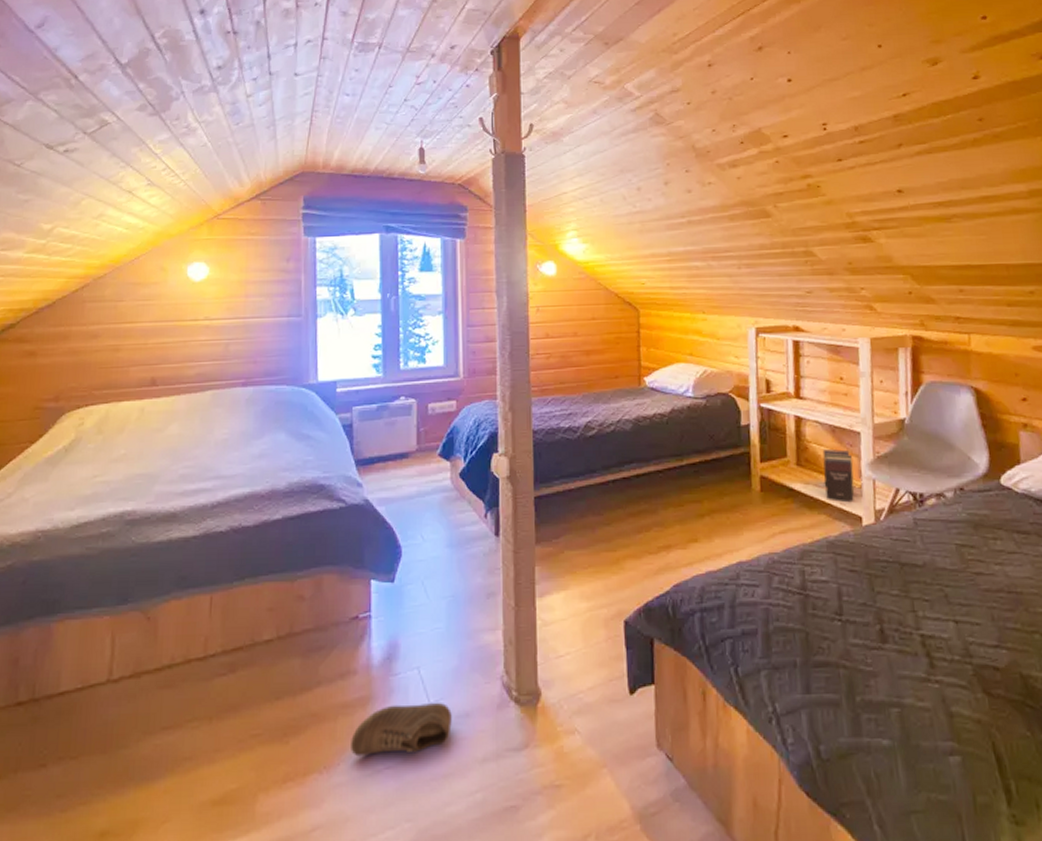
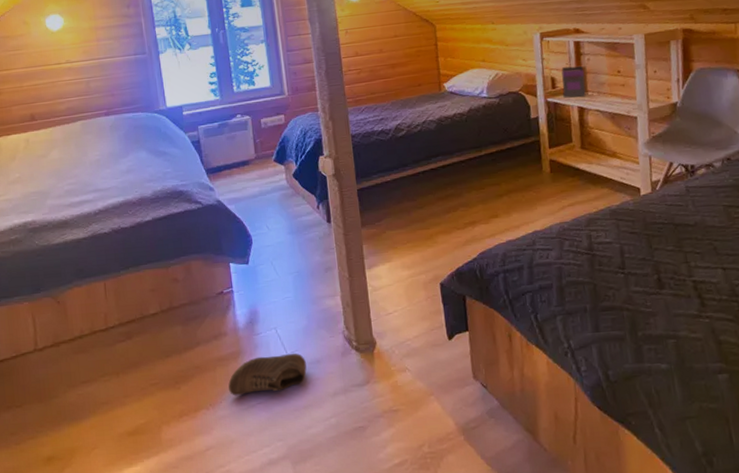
books: none [777,368,807,406] -> present [561,65,589,98]
books: present [822,448,855,501] -> none [603,132,633,176]

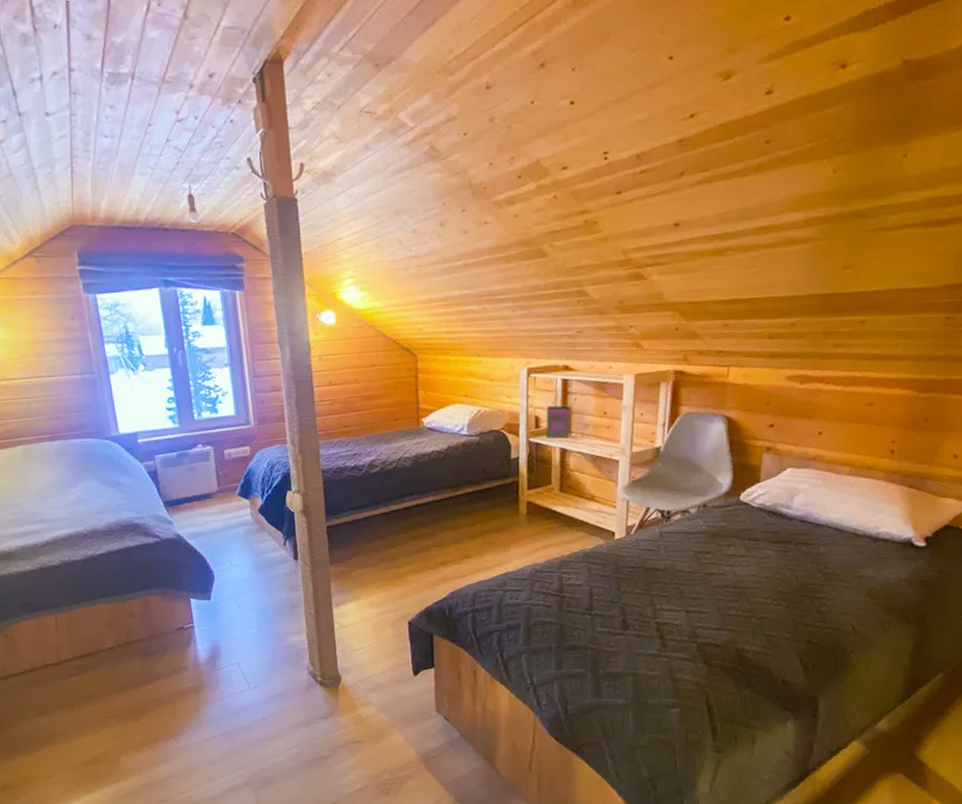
shoe: present [228,353,307,396] -> none [189,687,270,728]

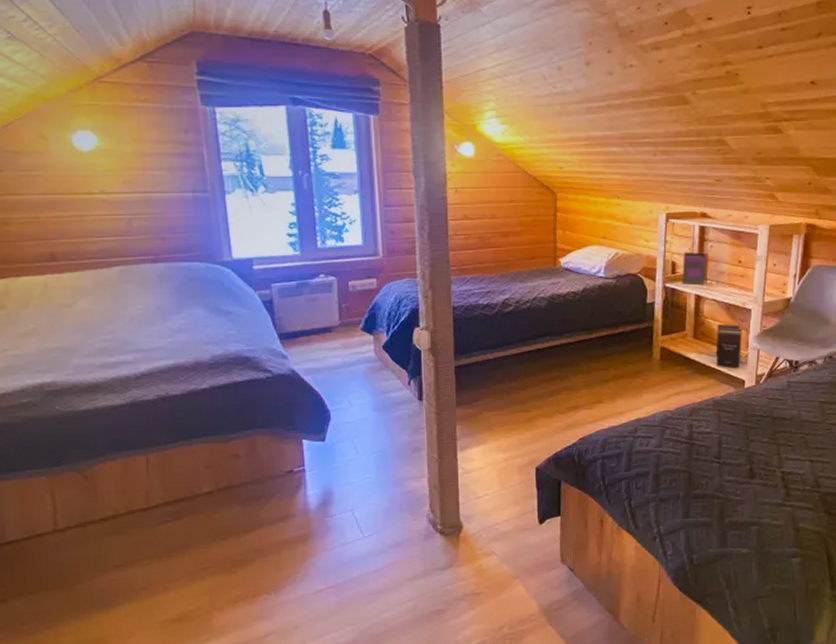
books: none [583,476,611,520] -> present [715,323,743,368]

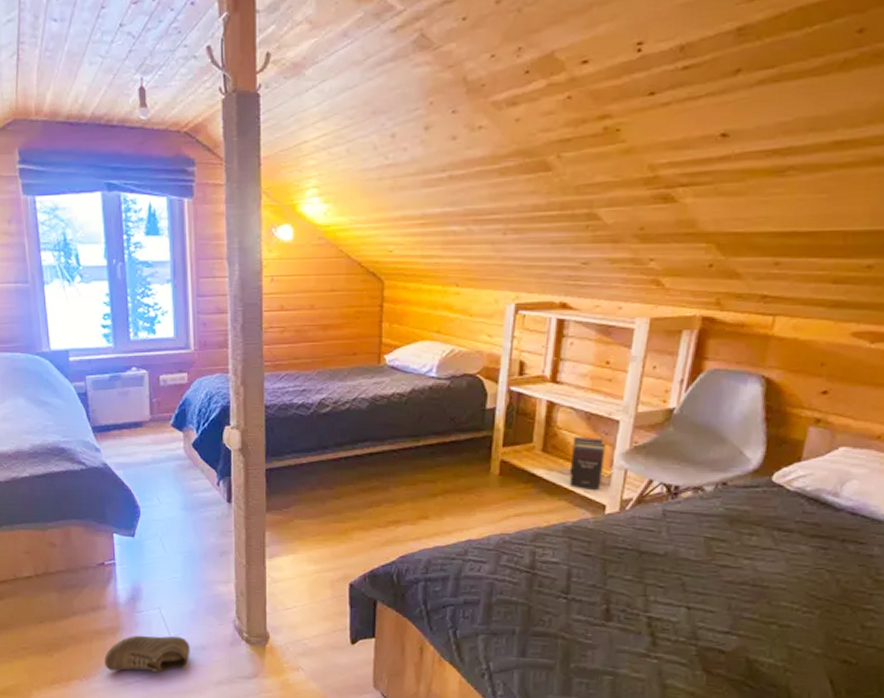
shoe: none [294,536,385,581] -> present [104,635,190,672]
books: present [682,252,709,286] -> none [531,350,567,390]

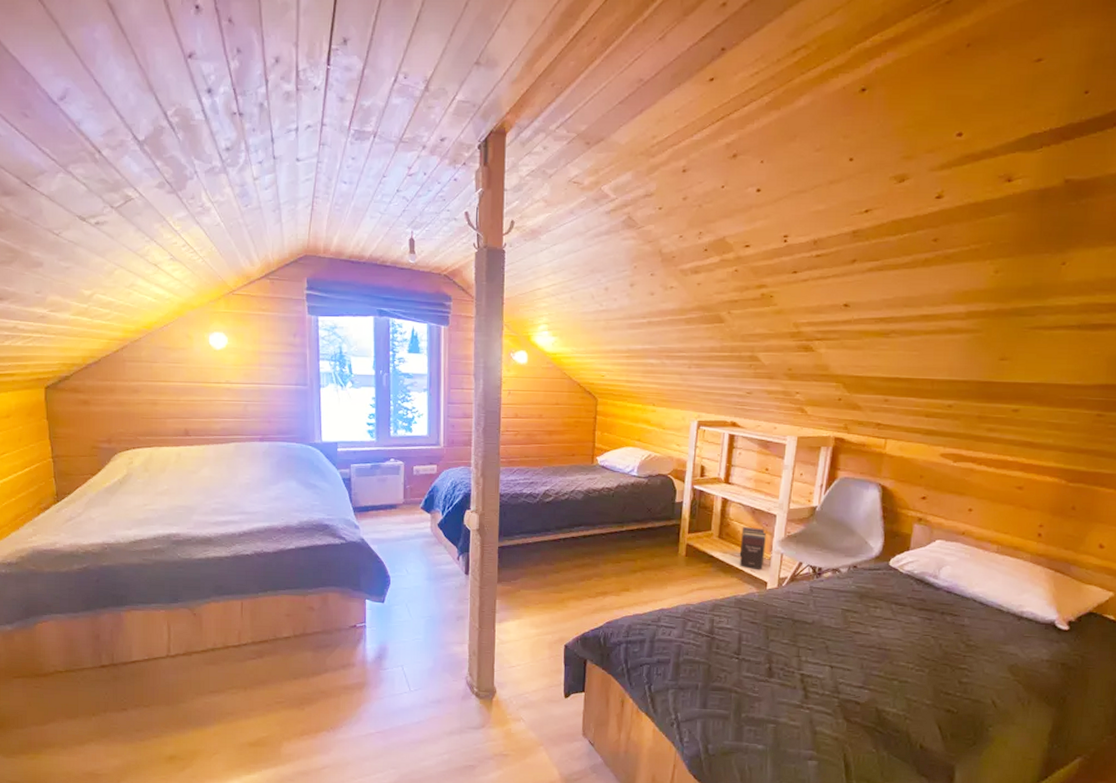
shoe: present [104,635,190,672] -> none [351,690,427,723]

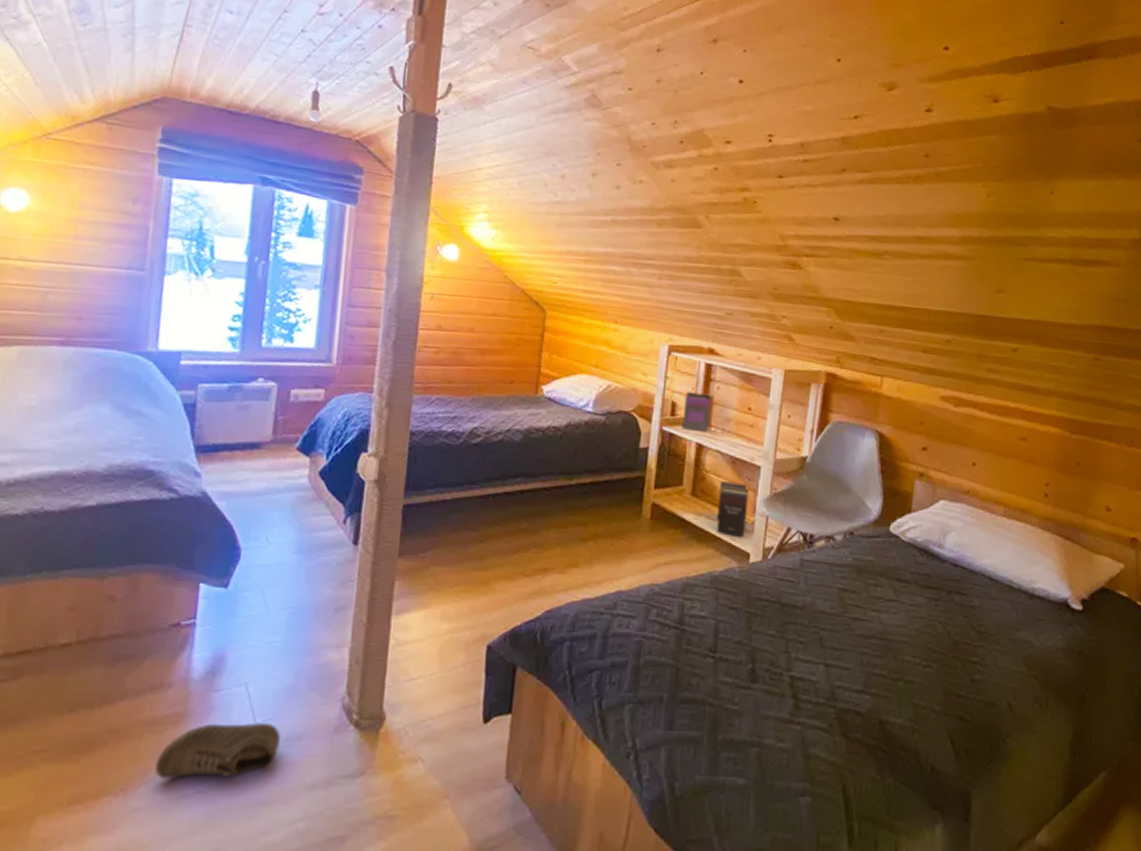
shoe: none [351,690,427,723] -> present [155,722,280,779]
books: none [710,458,737,489] -> present [682,392,715,433]

